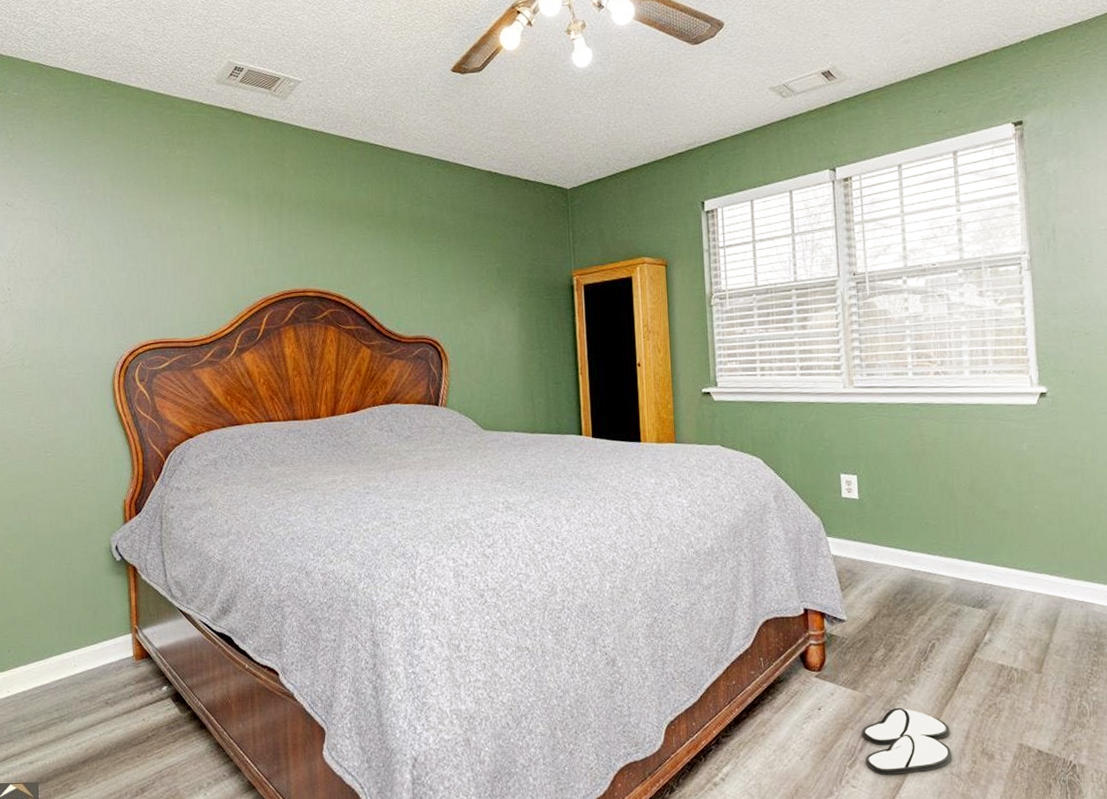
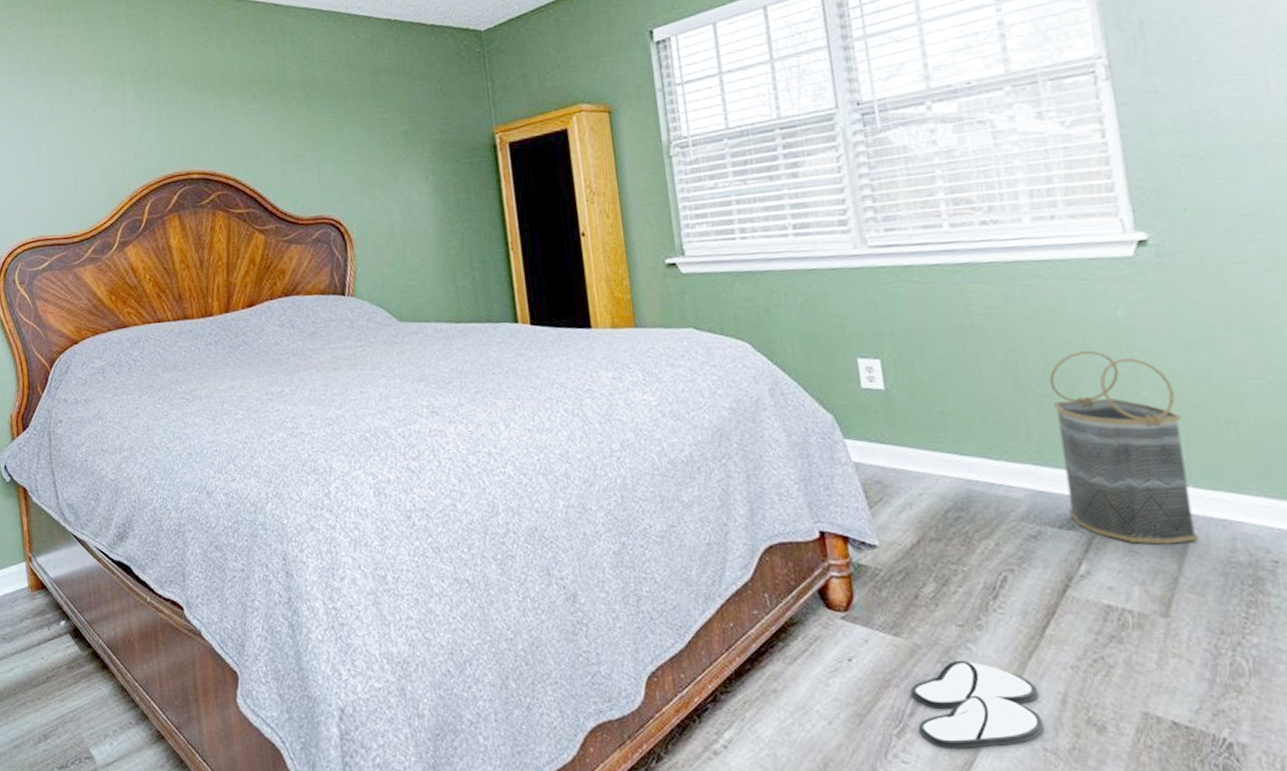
basket: none [974,474,1065,620] -> present [1049,350,1199,545]

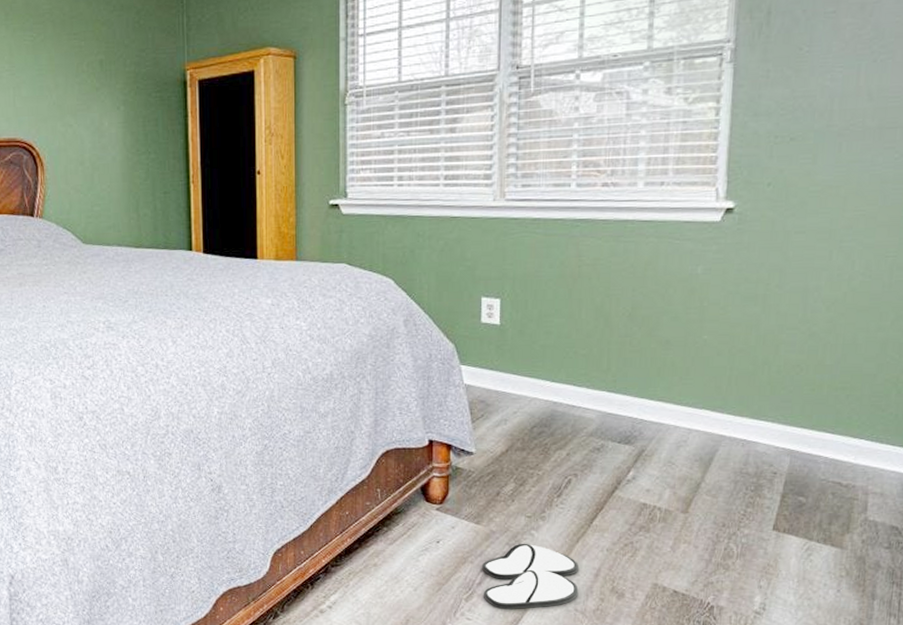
basket: present [1049,350,1199,545] -> none [629,300,729,458]

